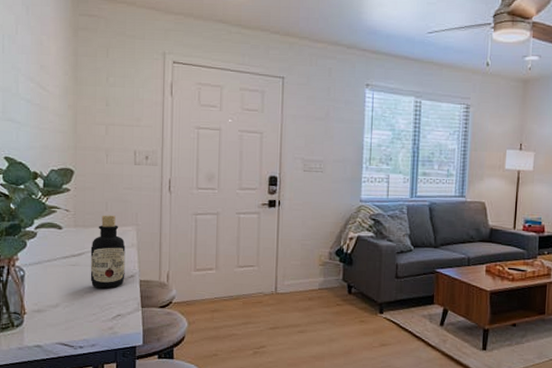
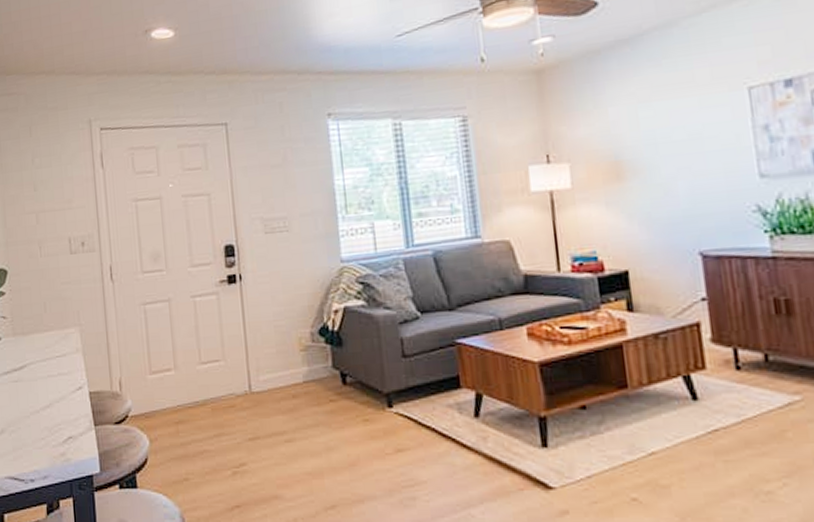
bottle: present [90,215,126,289] -> none [32,317,73,407]

